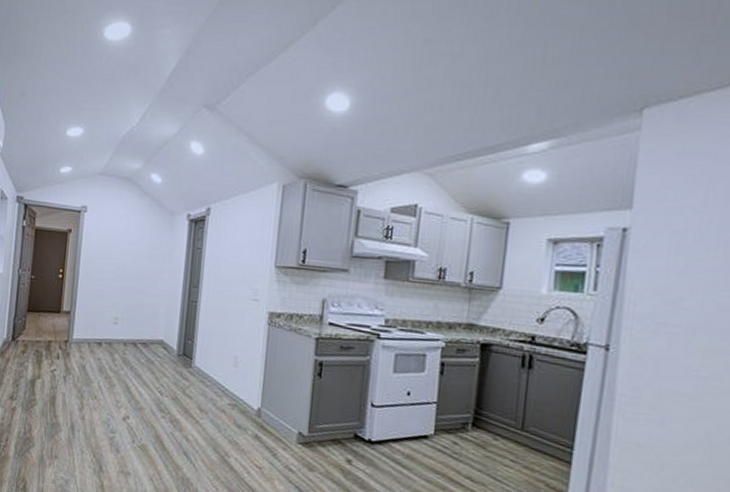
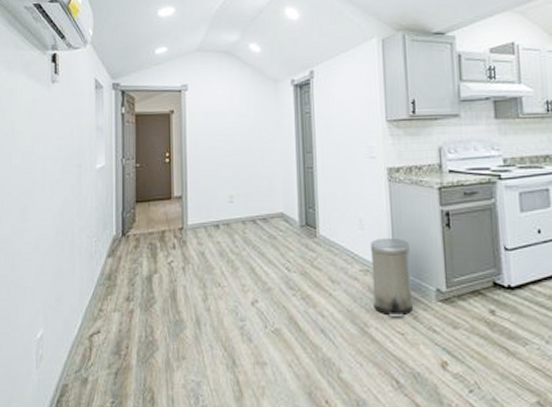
pedal bin: none [236,377,279,452] -> present [369,239,413,316]

